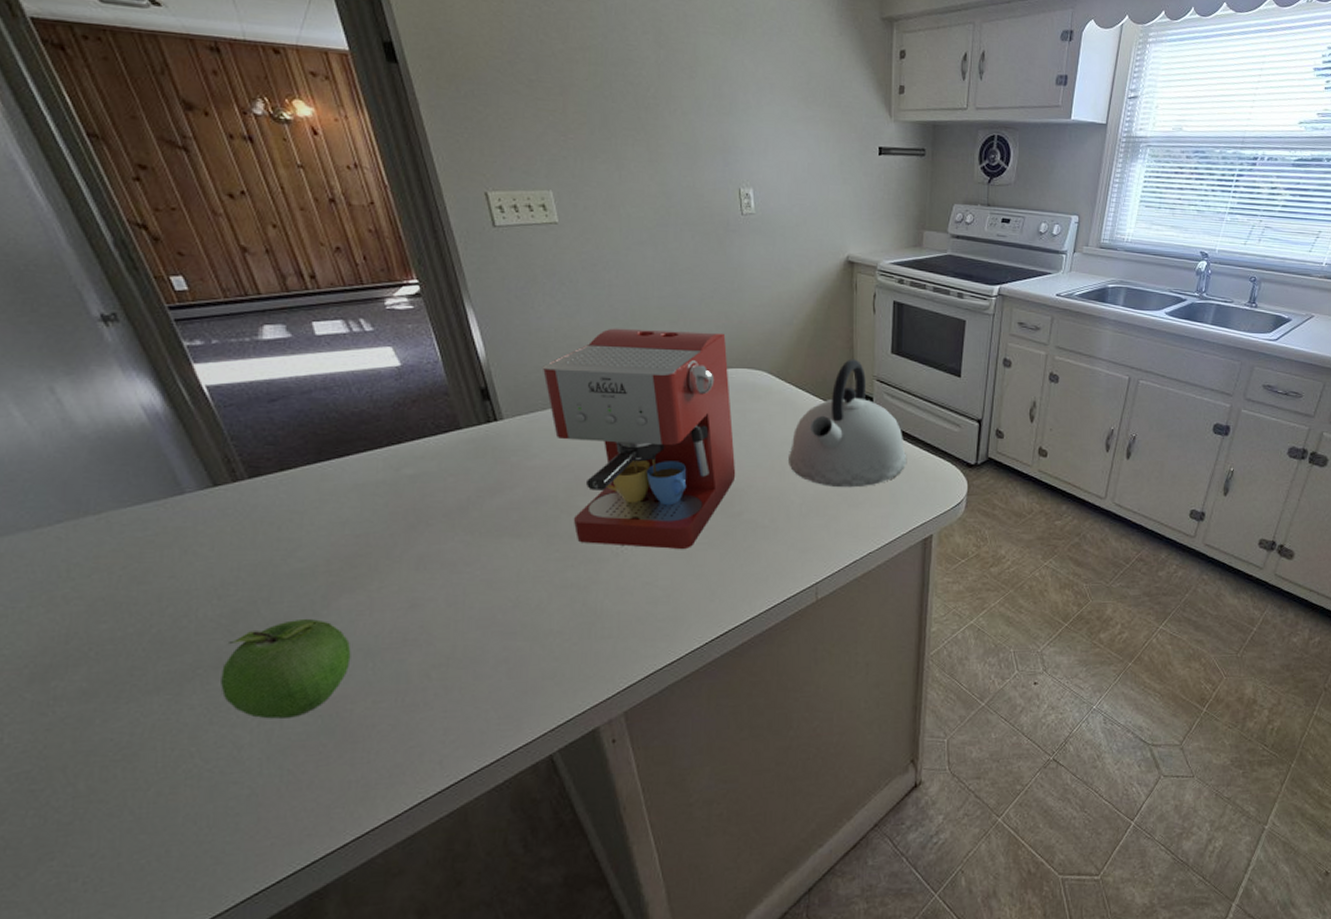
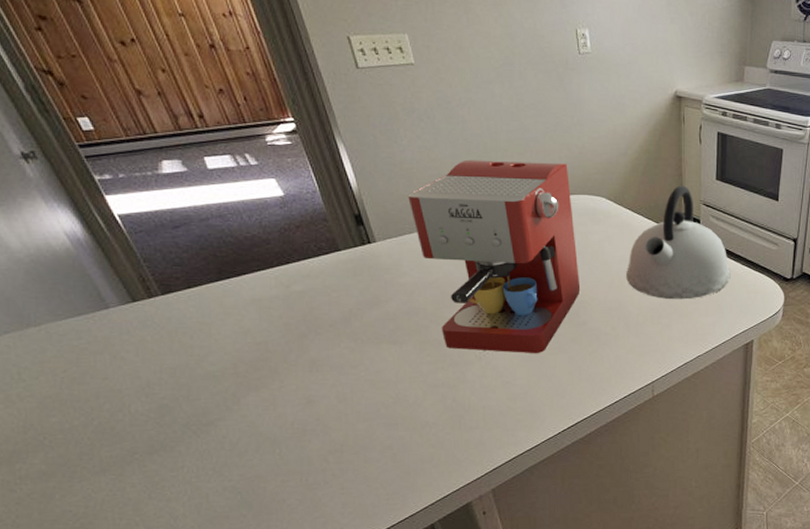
fruit: present [221,619,351,719] -> none [154,413,261,495]

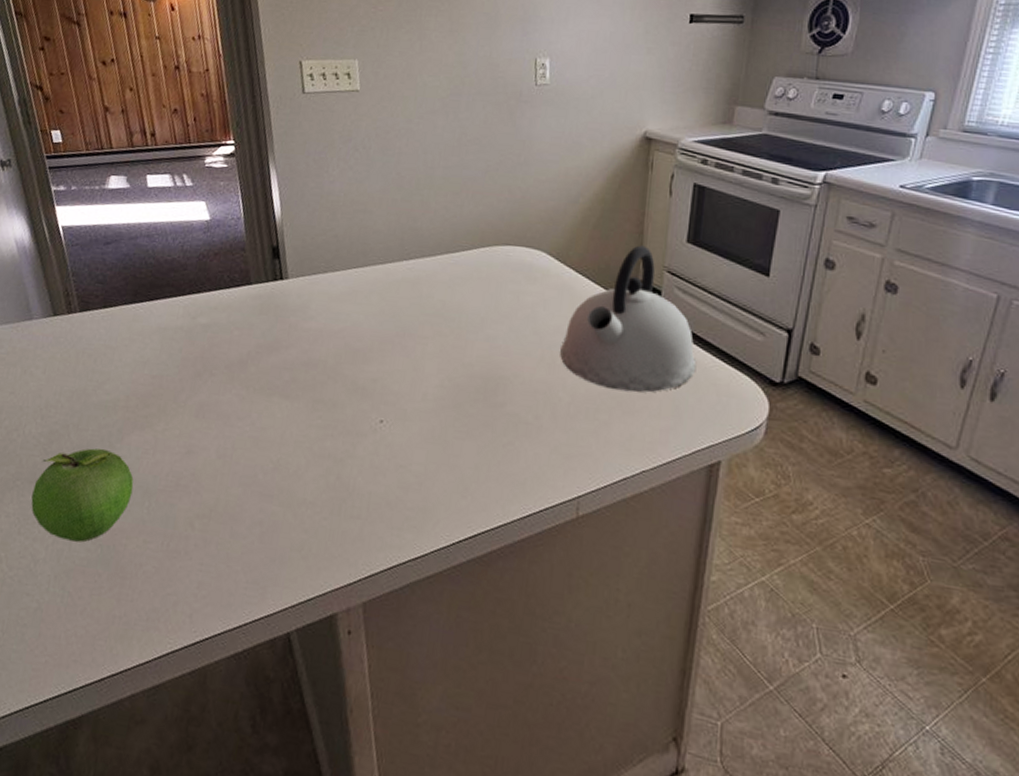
fruit: none [154,413,261,495] -> present [31,448,134,542]
coffee maker: present [408,159,581,354] -> none [328,195,507,436]

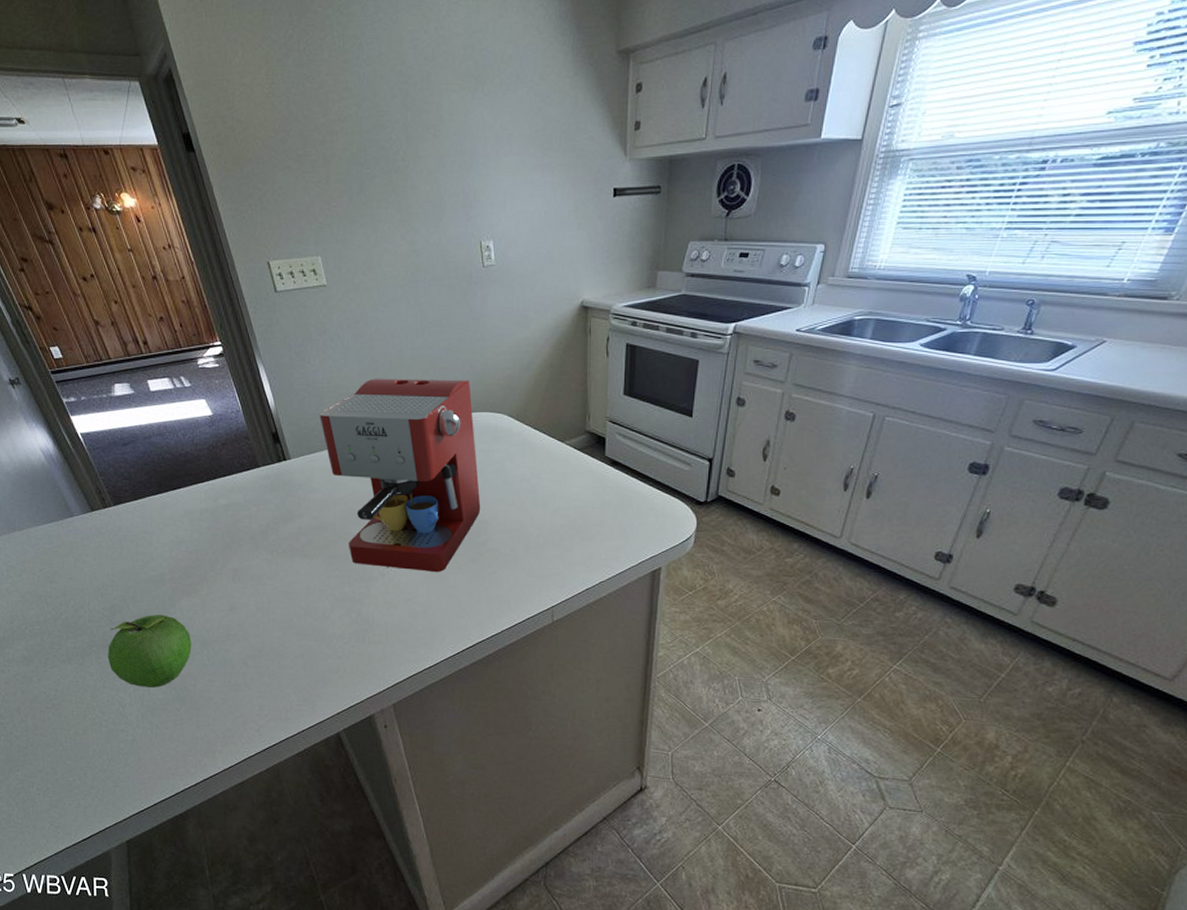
coffee maker: none [328,195,507,436] -> present [320,378,481,573]
kettle: present [560,245,697,393] -> none [527,401,638,522]

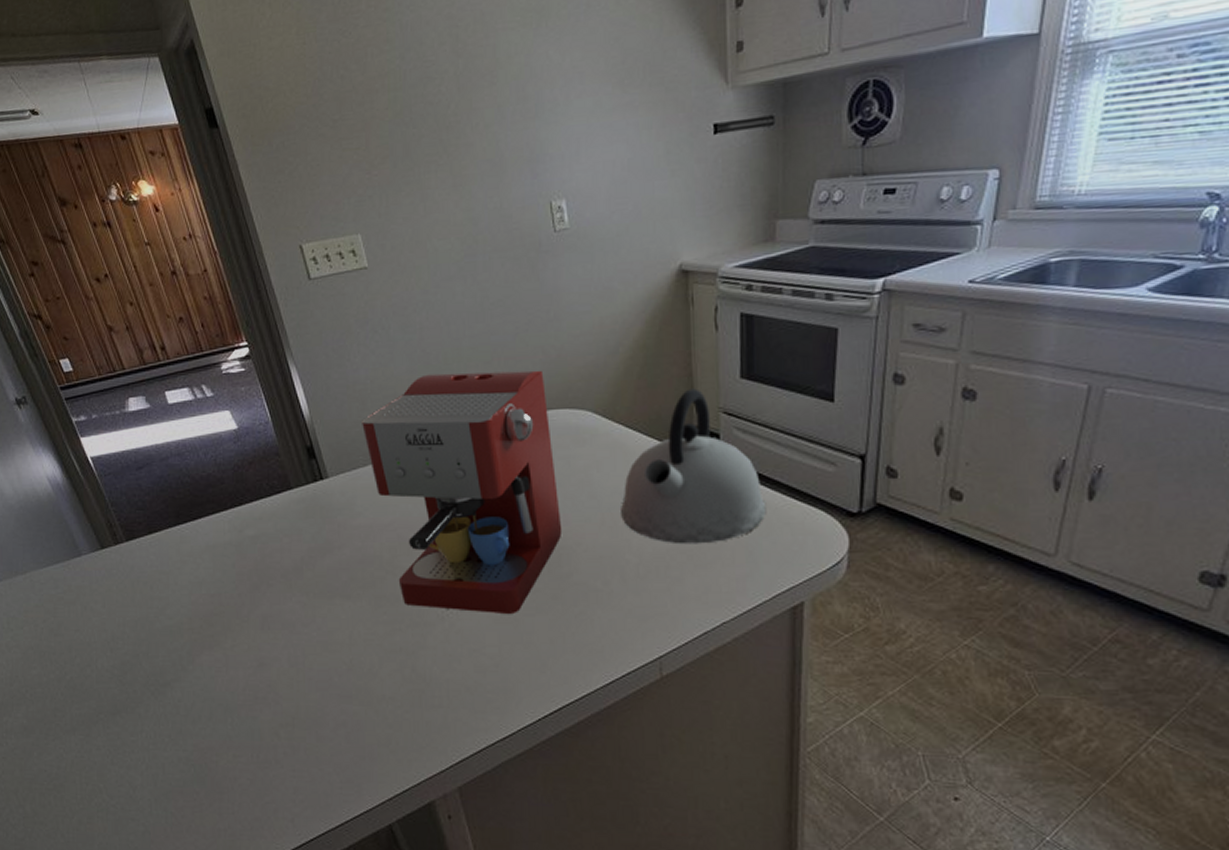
fruit: present [108,615,192,688] -> none [117,673,214,765]
kettle: none [527,401,638,522] -> present [621,388,767,545]

